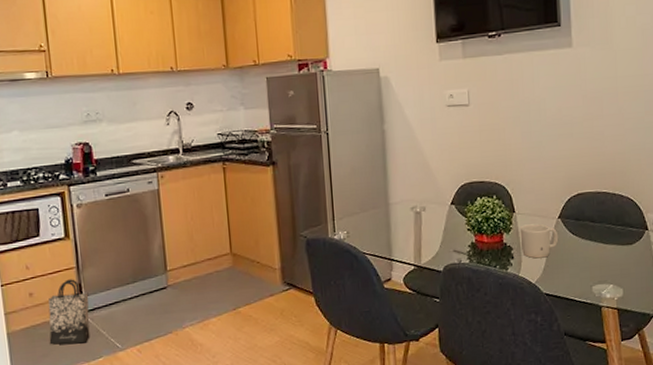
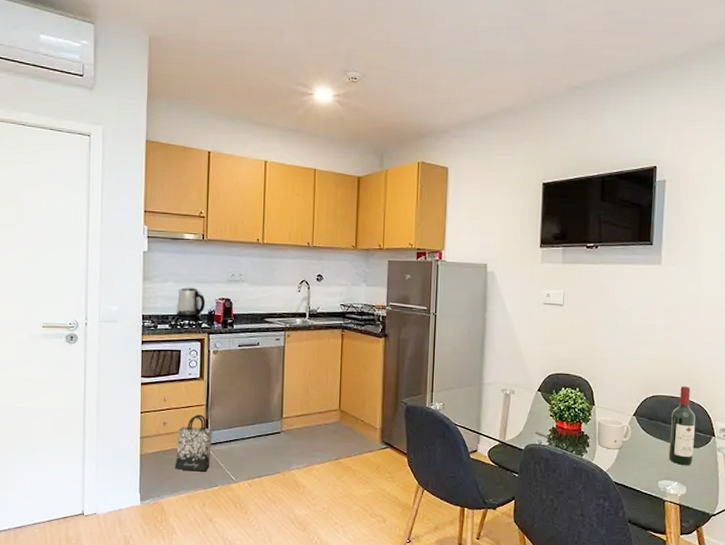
kettle: none [26,135,61,175] -> present [176,288,206,321]
wine bottle: none [599,178,627,266] -> present [668,385,695,465]

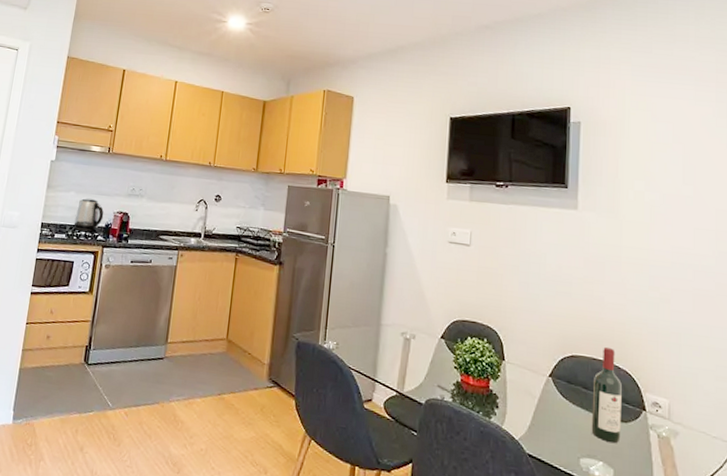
shopping bag: present [174,414,213,472] -> none [52,330,96,394]
mug: present [597,417,632,450] -> none [507,375,548,415]

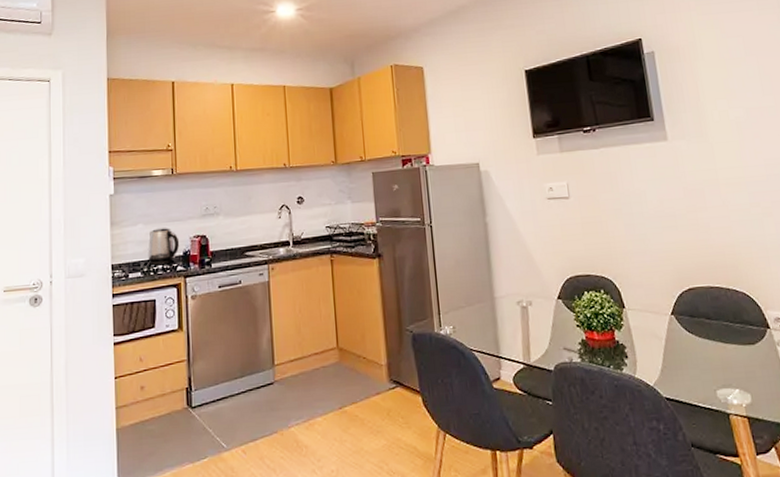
wine bottle: present [591,346,622,443] -> none [714,272,751,368]

